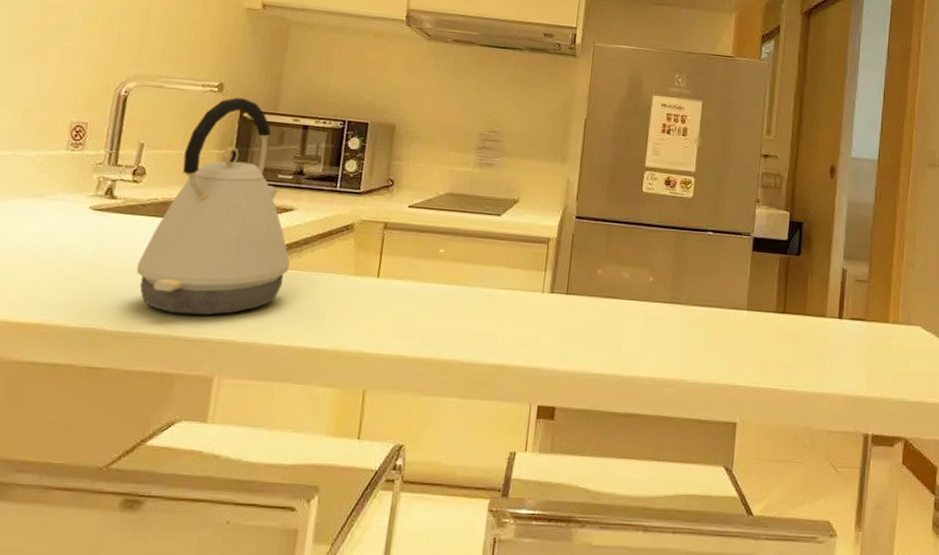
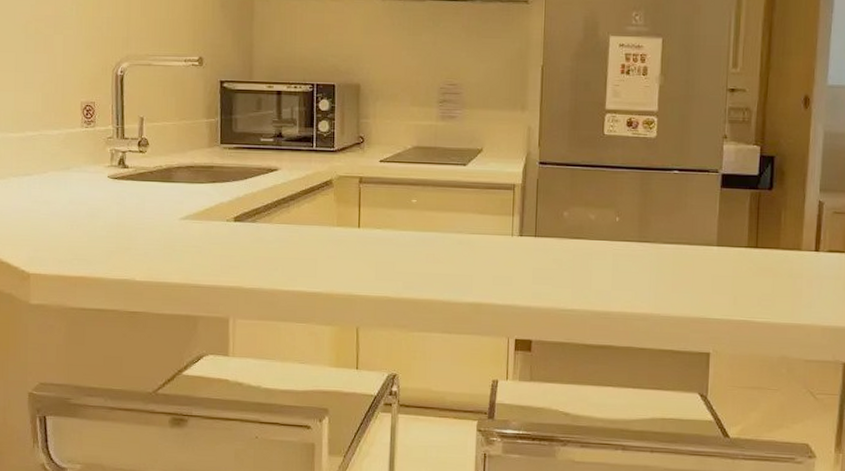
kettle: present [136,97,291,316] -> none [153,69,281,267]

